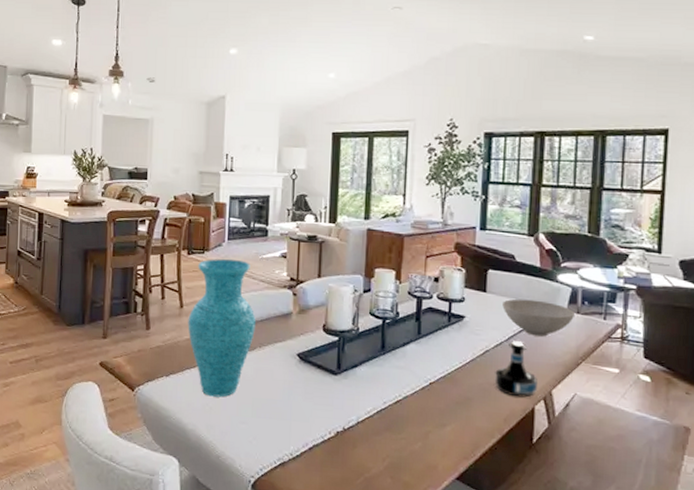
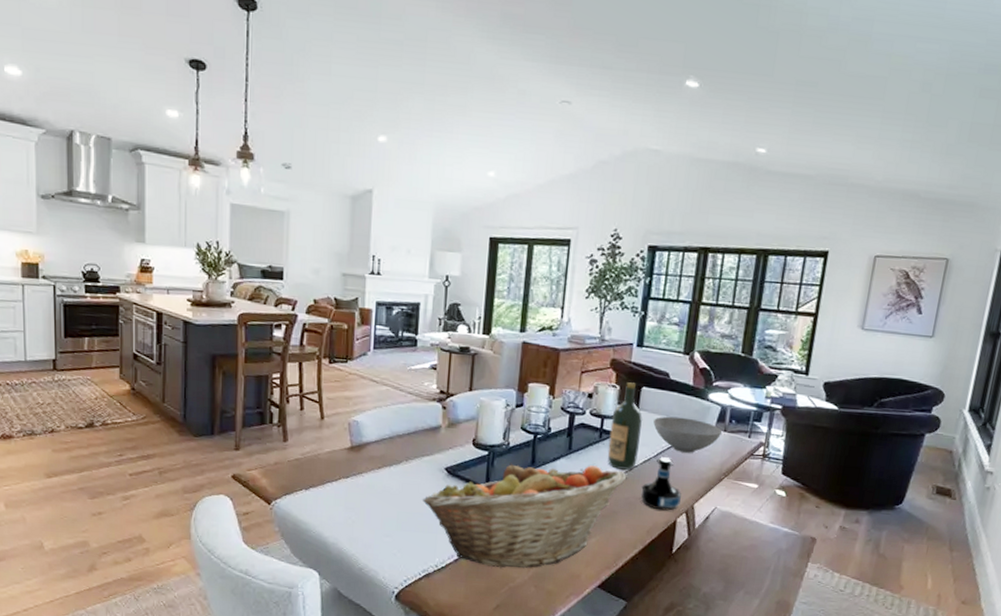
vase: present [188,259,256,397] -> none [329,369,402,511]
fruit basket: none [277,348,478,458] -> present [423,463,626,568]
wine bottle: none [457,265,491,355] -> present [607,382,642,470]

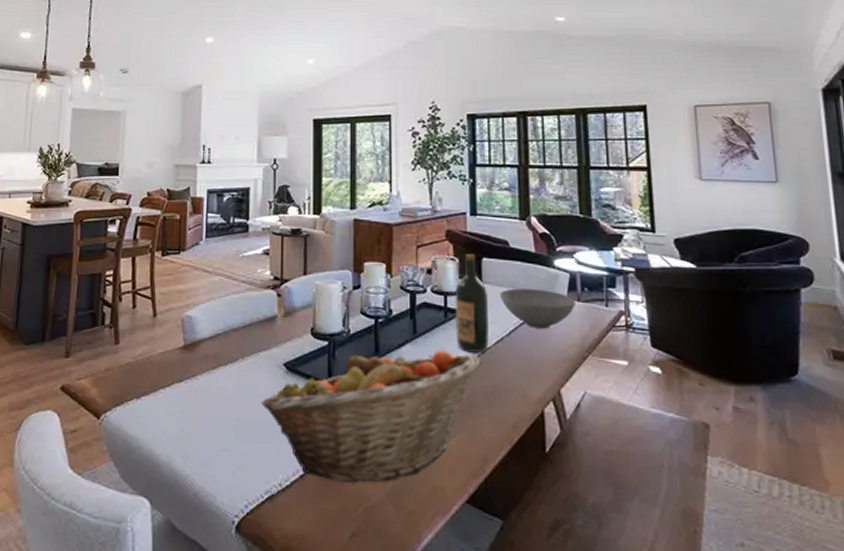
tequila bottle: present [640,457,682,511] -> none [498,335,544,400]

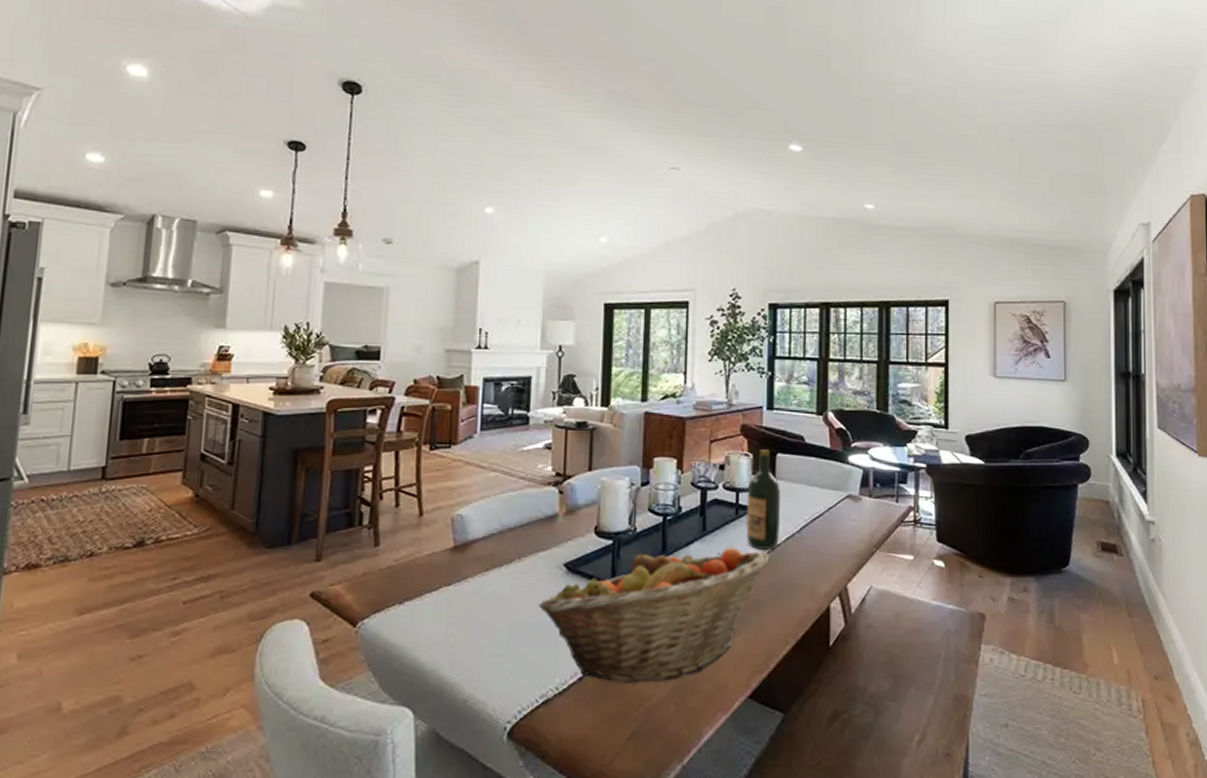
bowl: present [500,288,577,329] -> none [793,484,868,525]

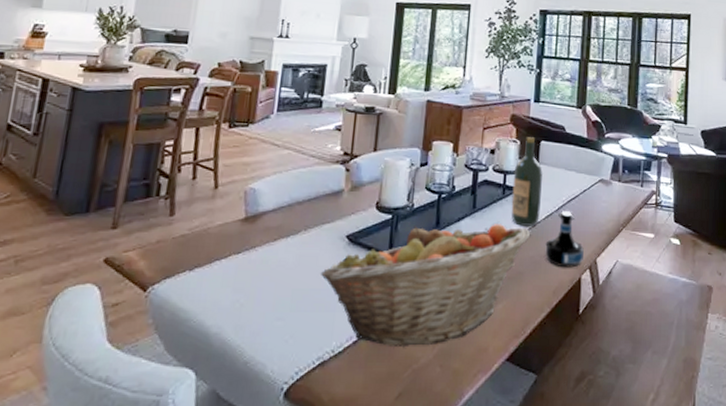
tequila bottle: none [787,532,832,595] -> present [545,211,584,268]

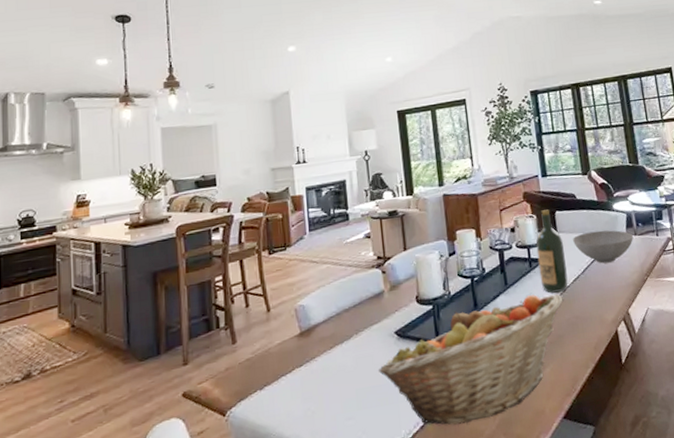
tequila bottle: present [545,211,584,268] -> none [578,271,616,324]
bowl: none [553,169,617,205] -> present [573,230,634,264]

